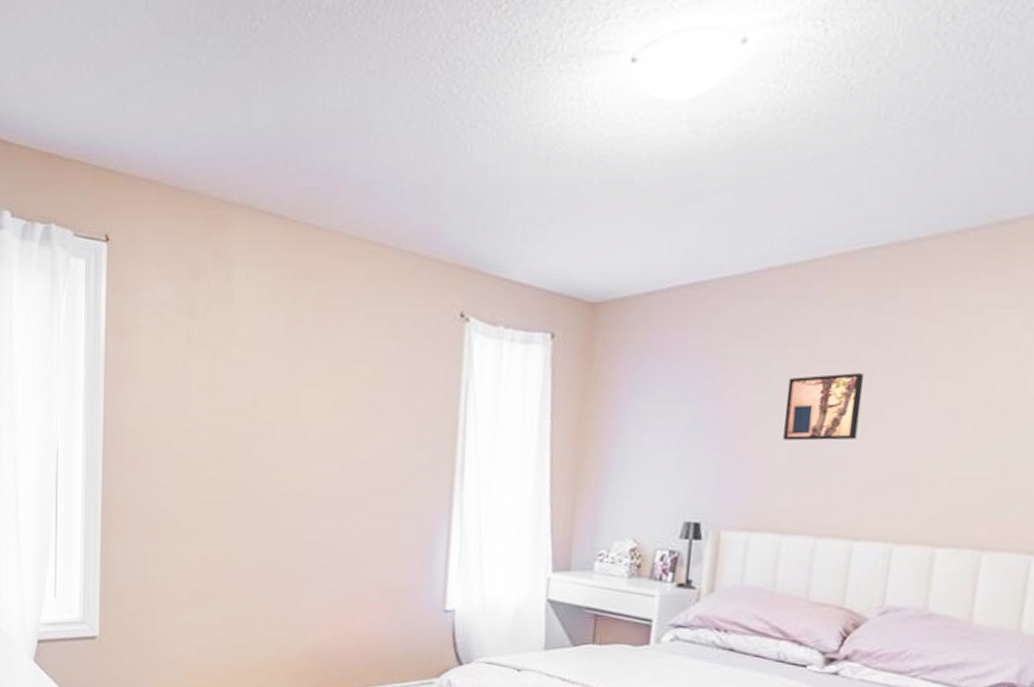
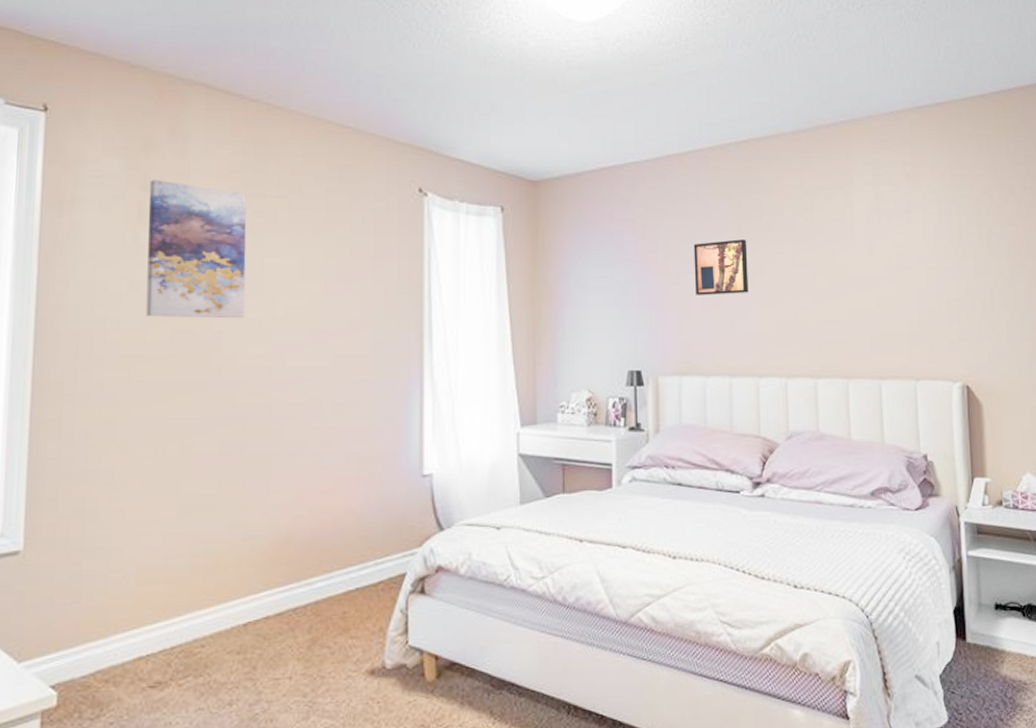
wall art: none [193,308,285,446] -> present [146,180,247,319]

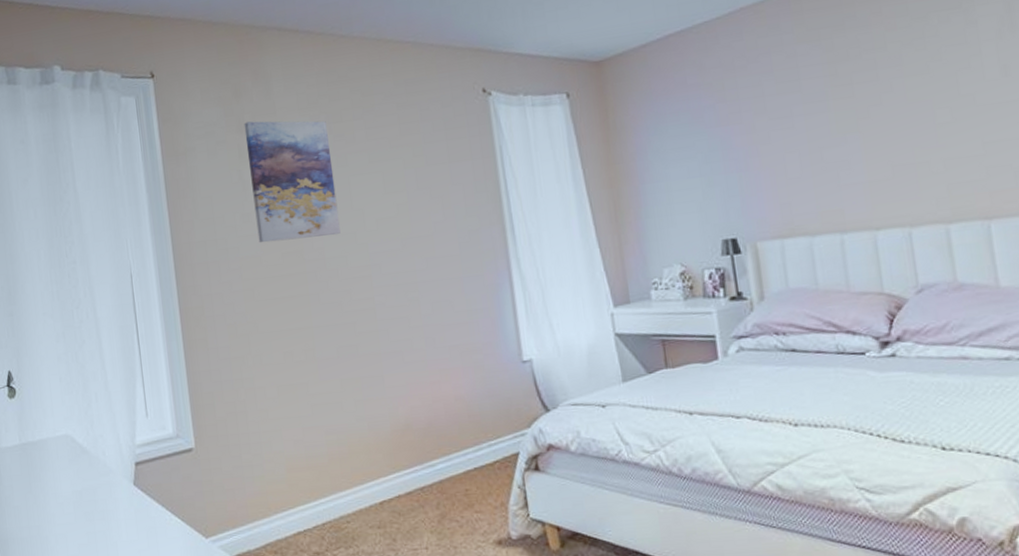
wall art: present [693,239,749,295] -> none [782,83,853,152]

